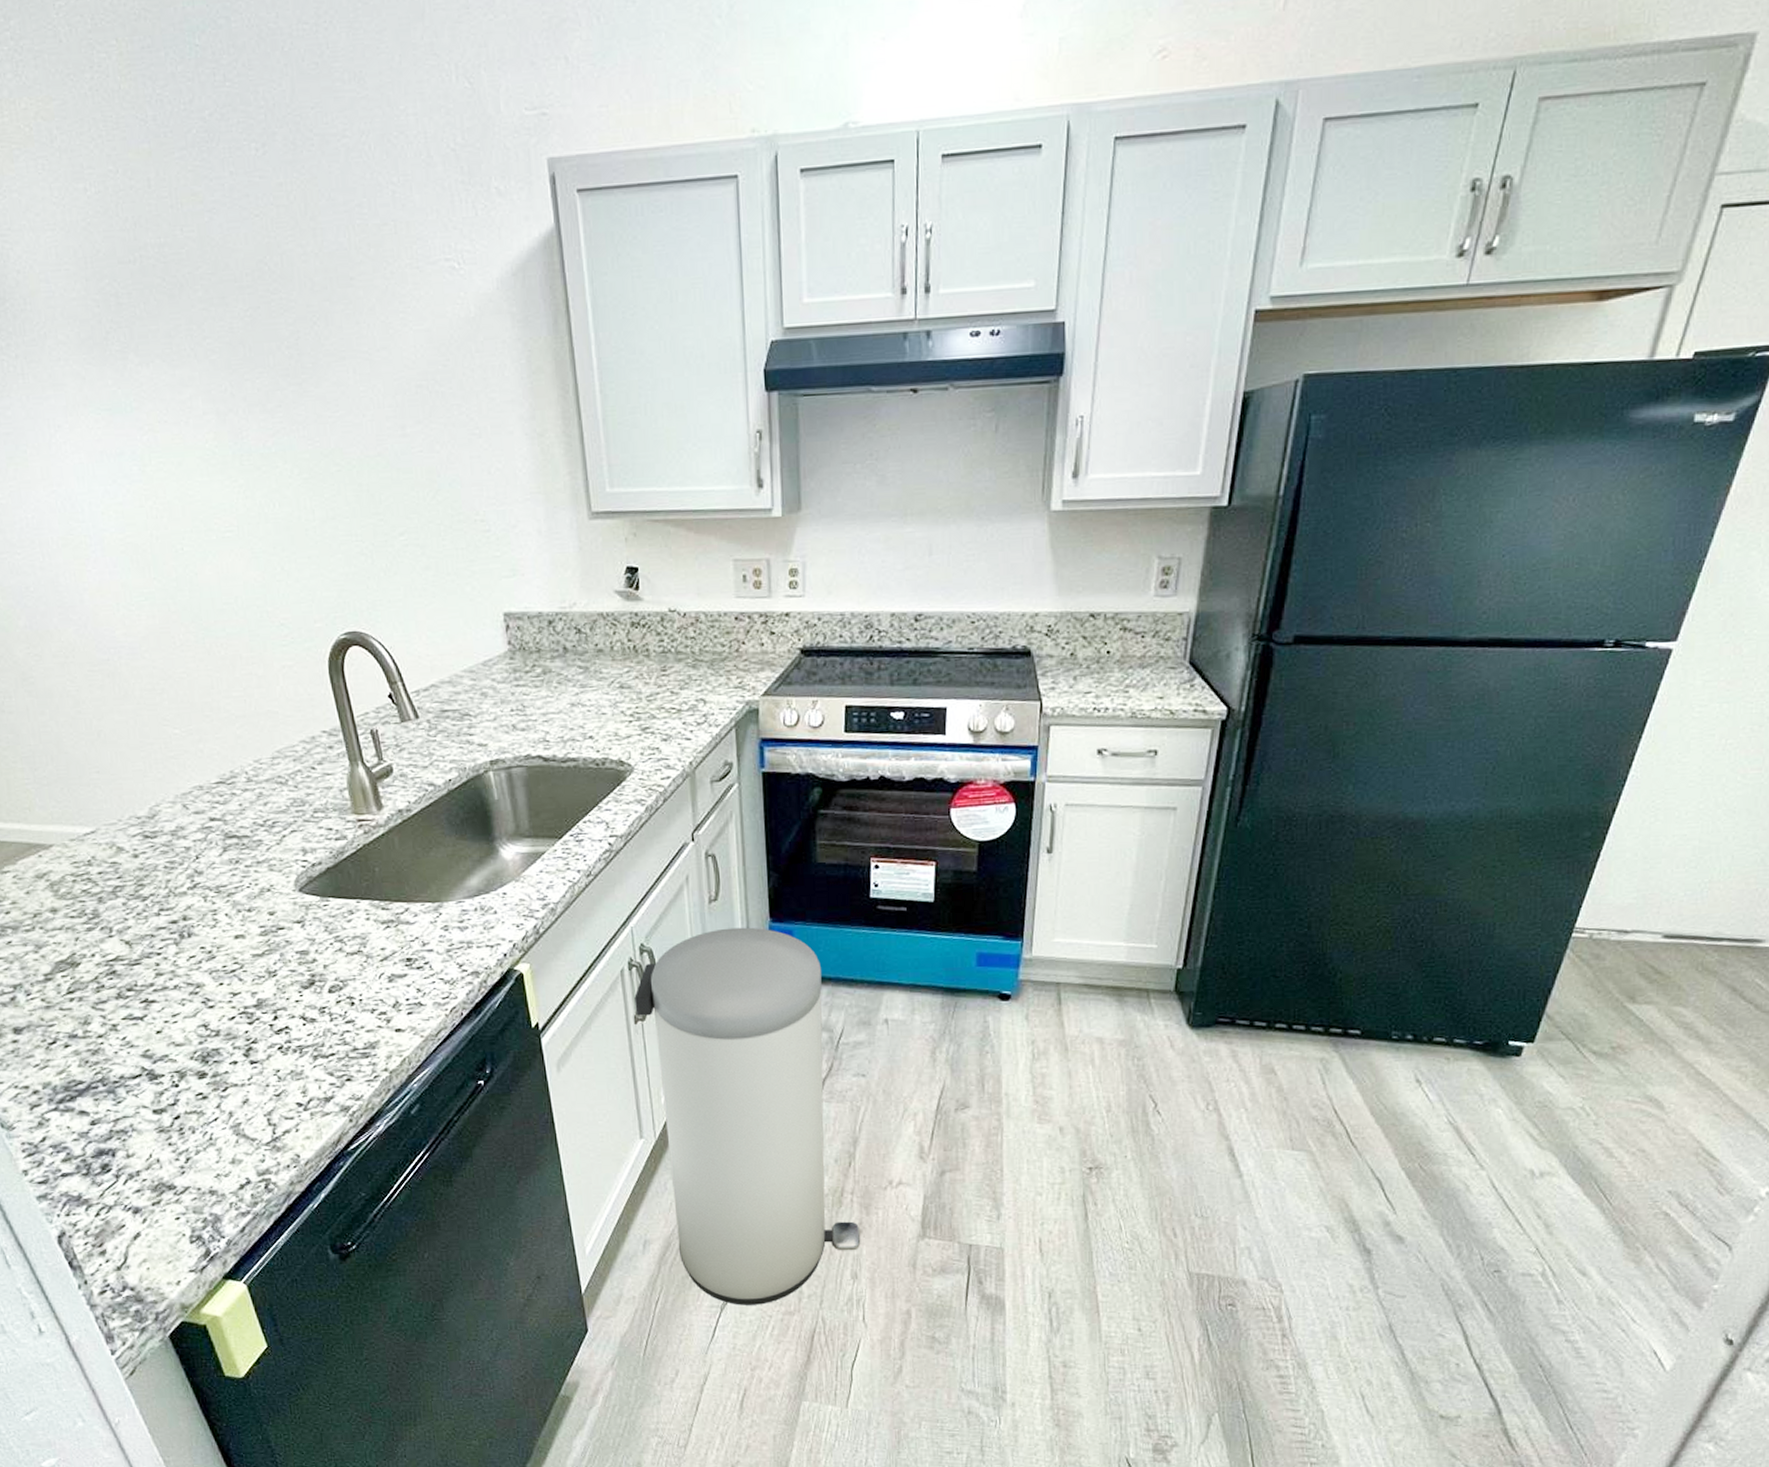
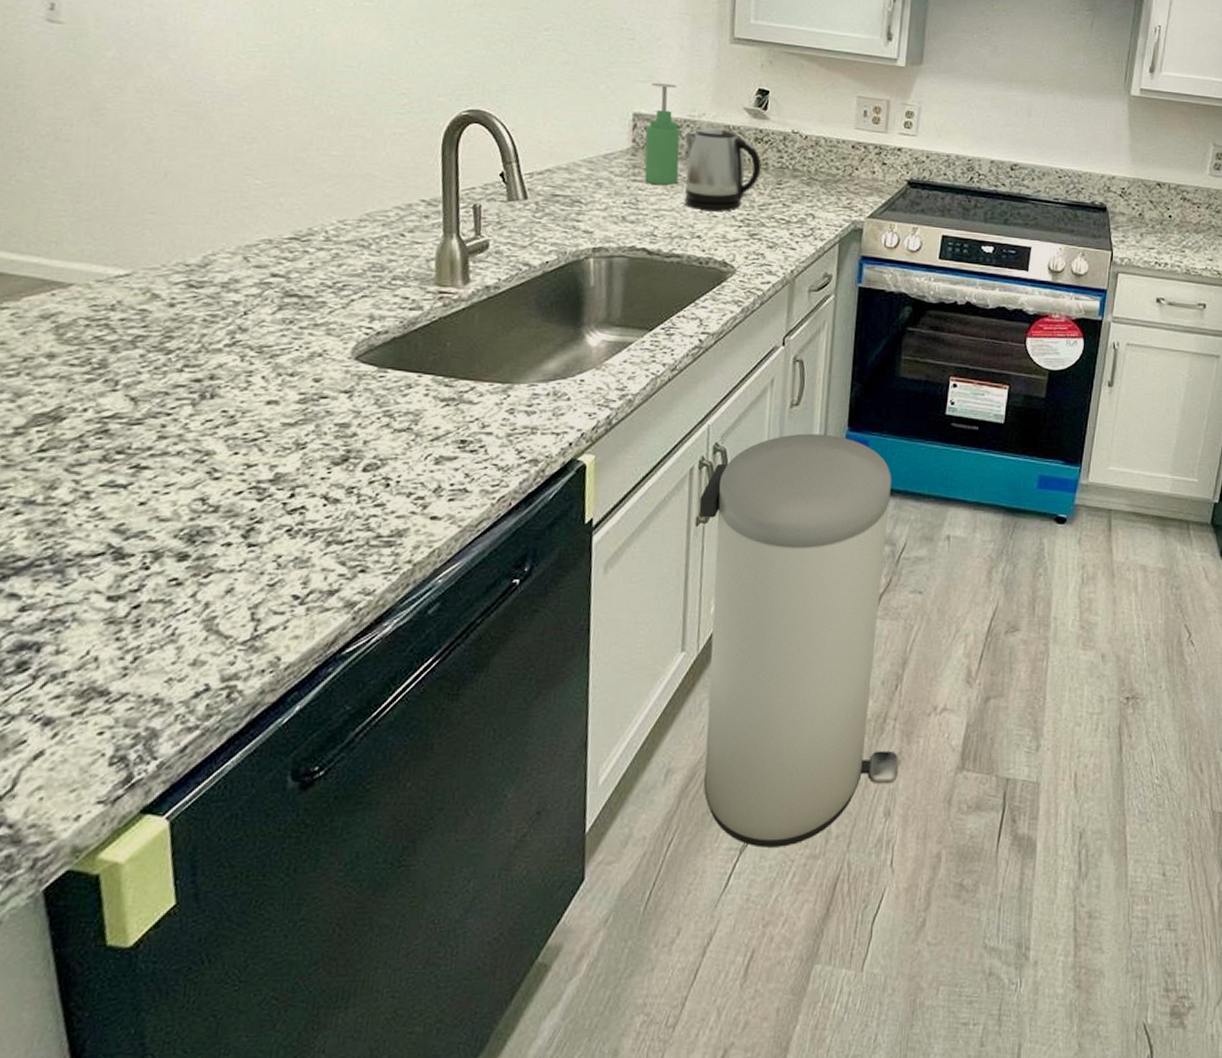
soap dispenser: none [516,574,561,687] -> present [644,82,680,185]
kettle: none [560,617,643,708] -> present [684,128,762,211]

